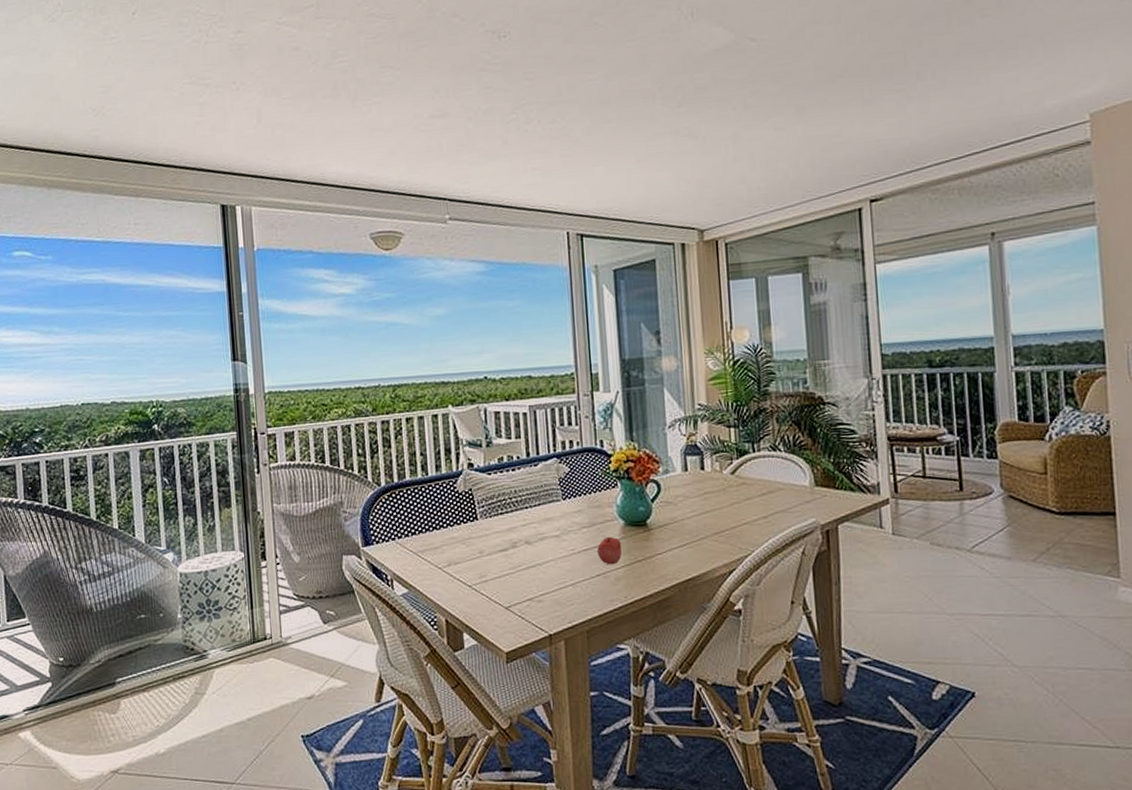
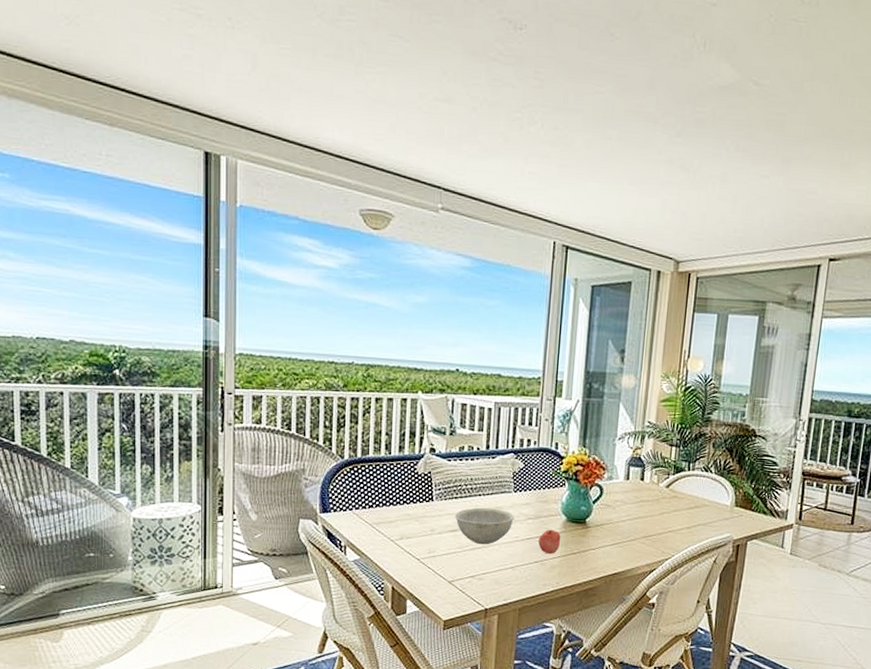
bowl: none [502,520,567,563] -> present [454,507,514,545]

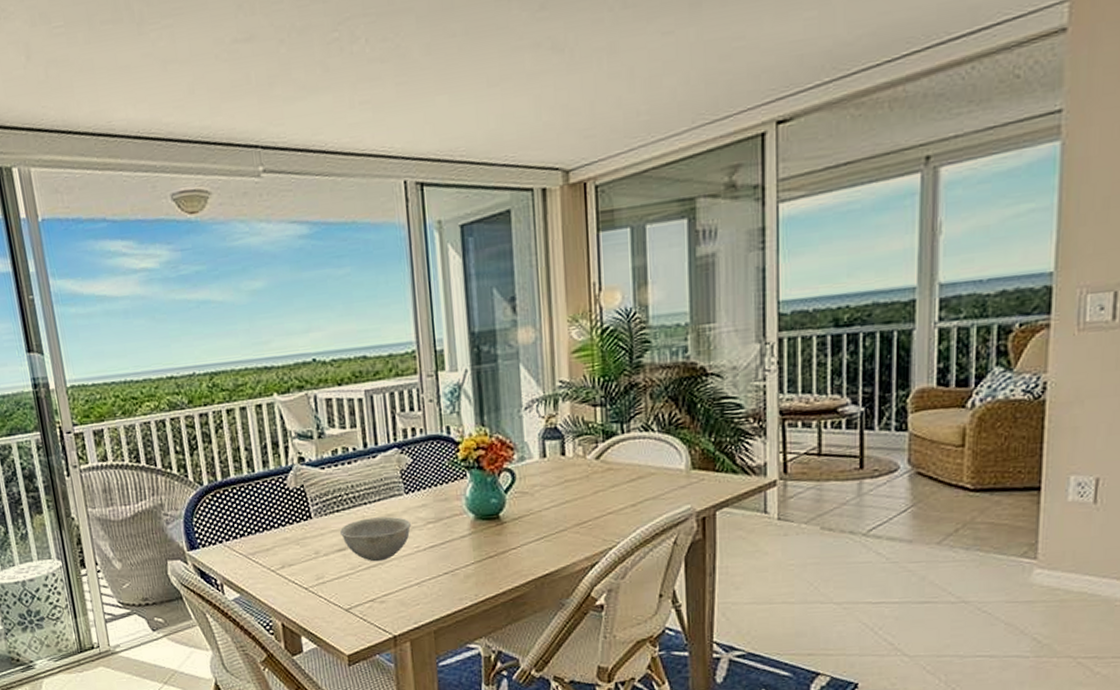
apple: present [538,529,561,555] -> none [444,531,472,562]

